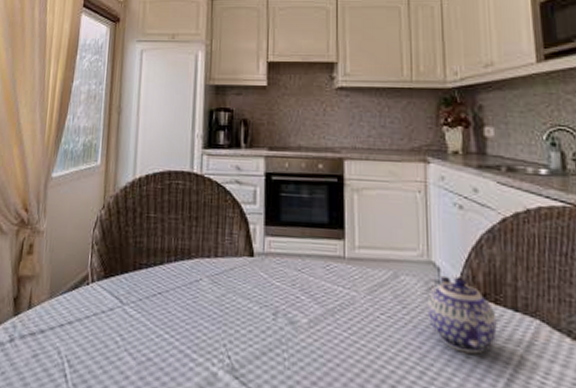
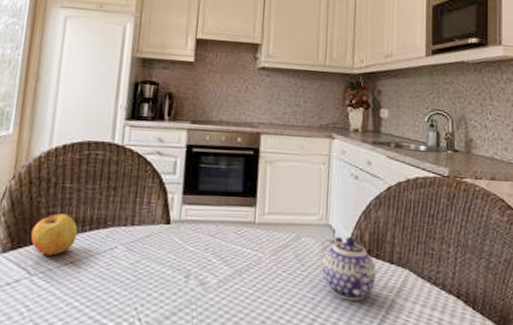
apple: none [121,243,164,286] -> present [30,213,78,256]

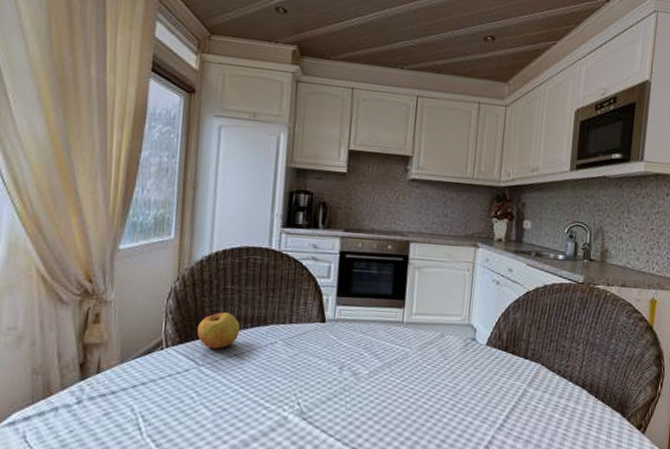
teapot: present [321,236,376,301] -> none [462,334,512,390]

